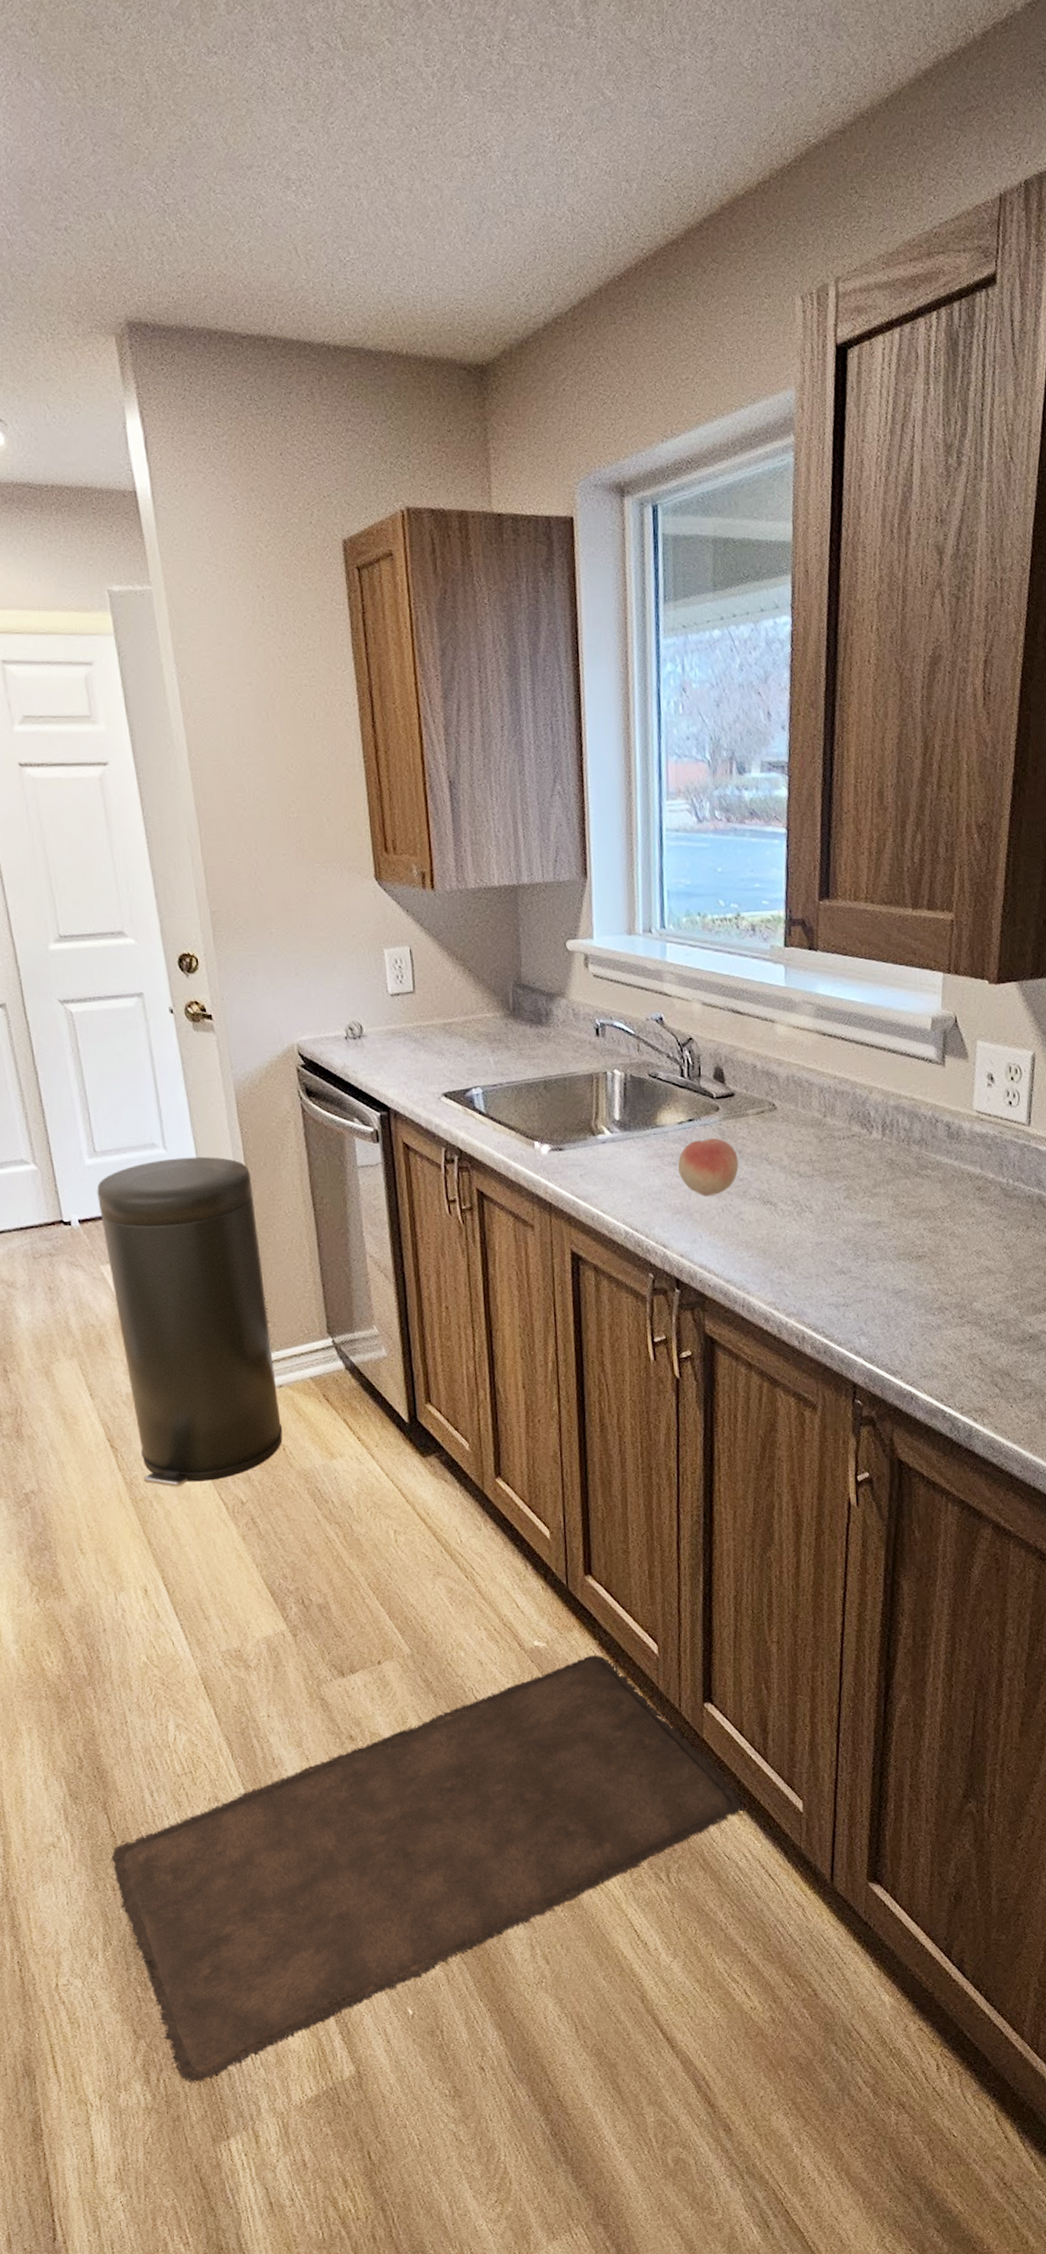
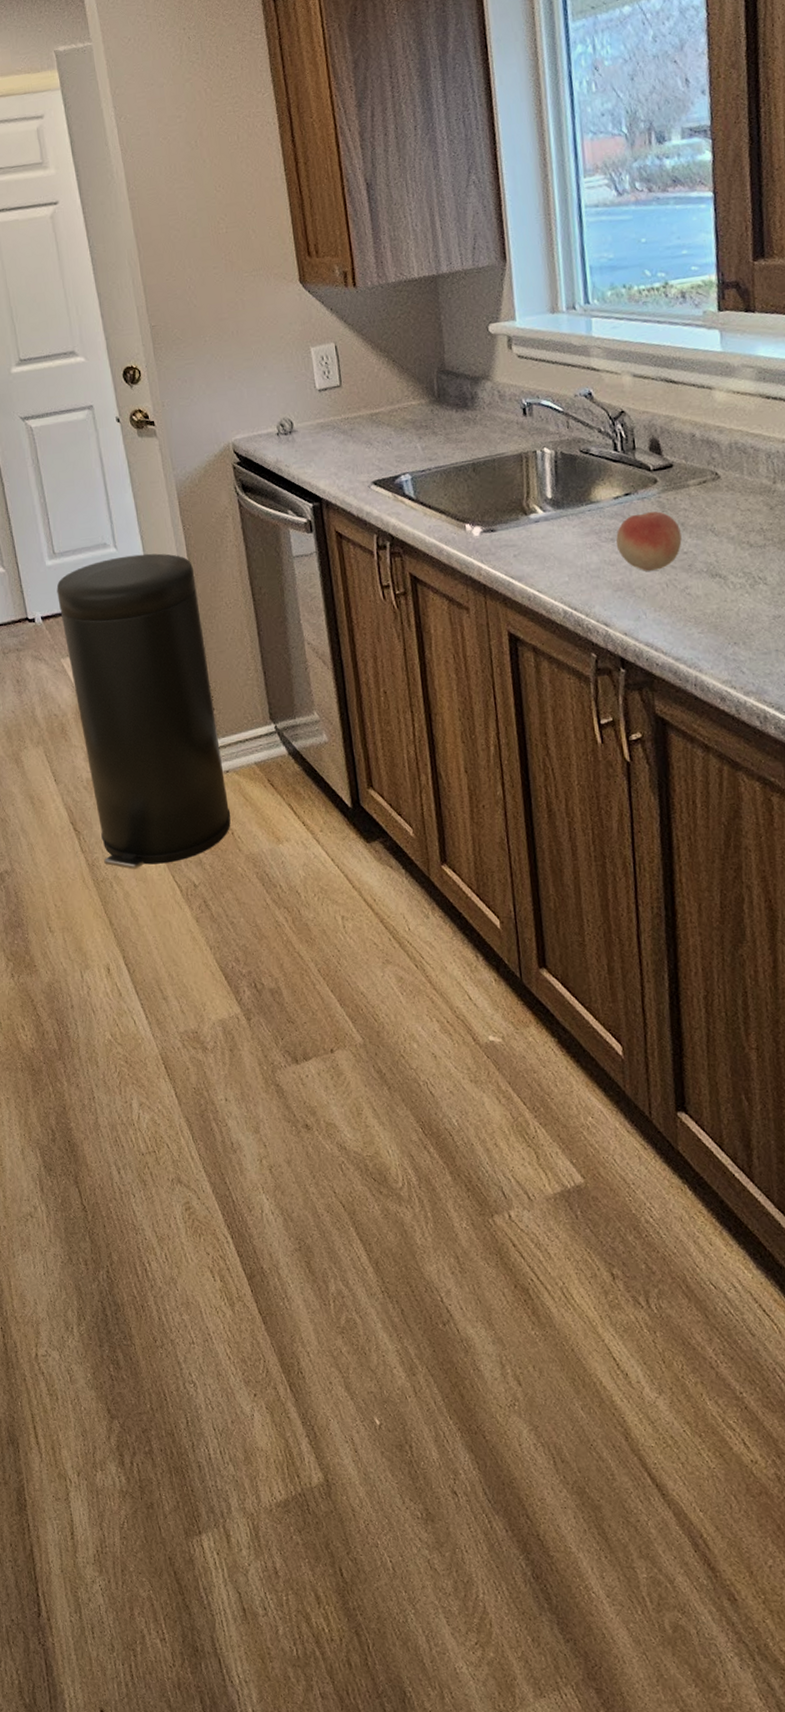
doormat: present [111,1654,745,2083] -> none [83,1053,731,1470]

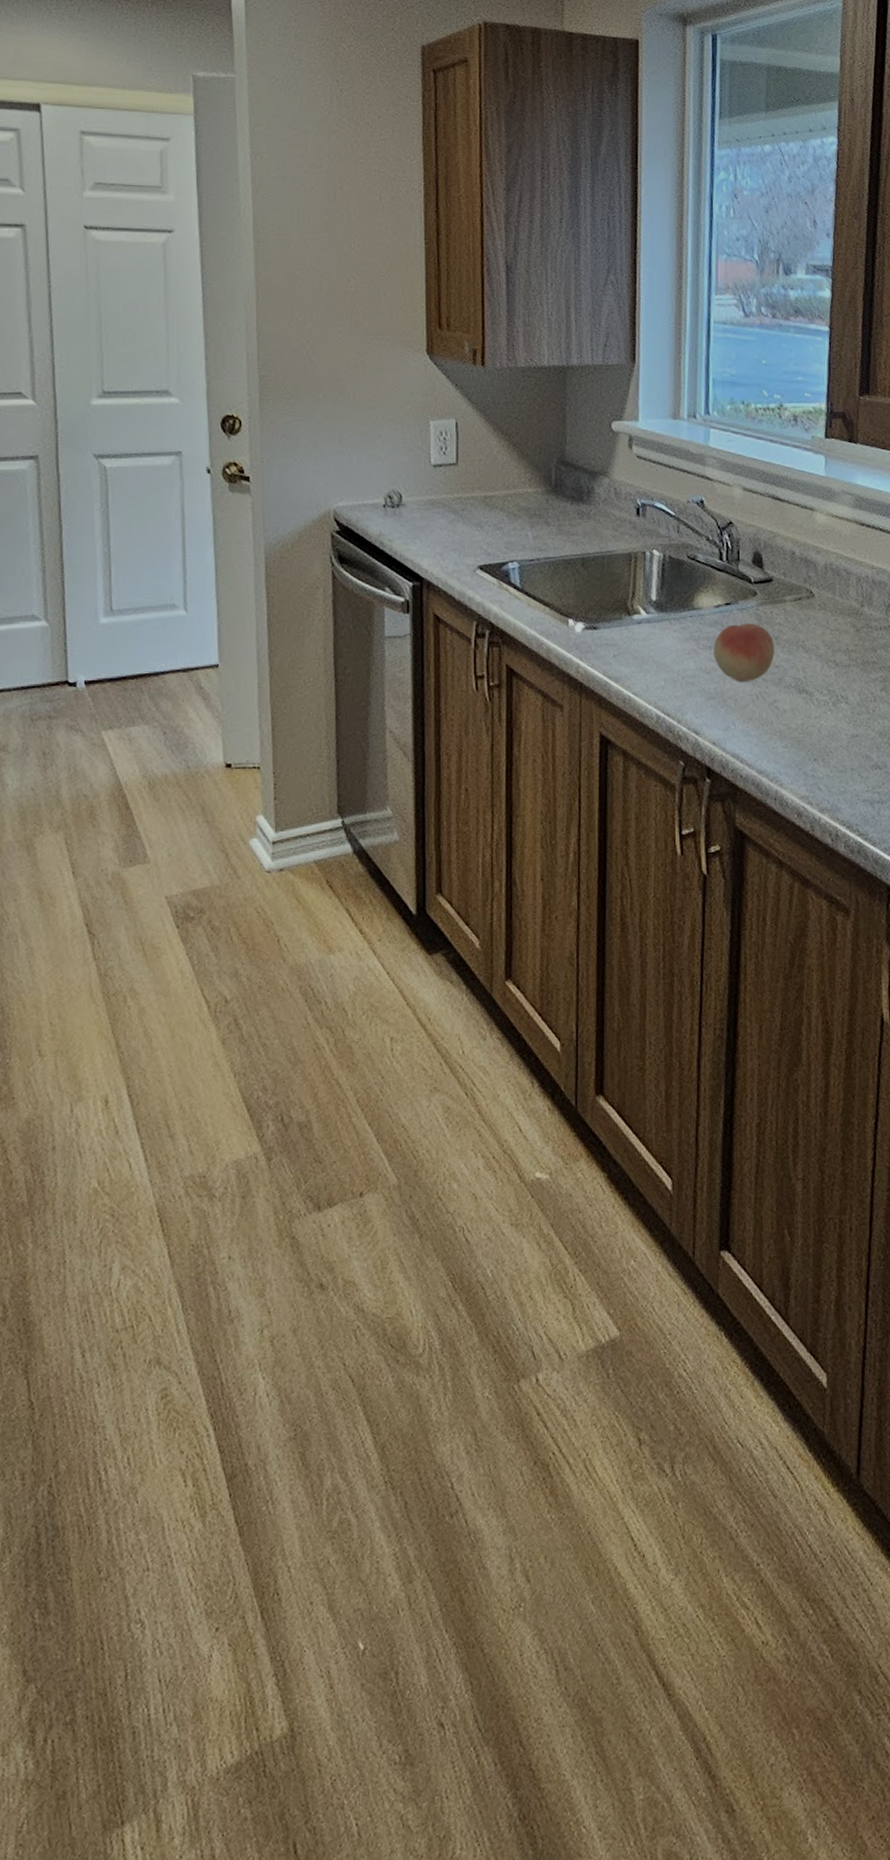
pedal bin: present [56,553,231,870] -> none [108,620,279,981]

